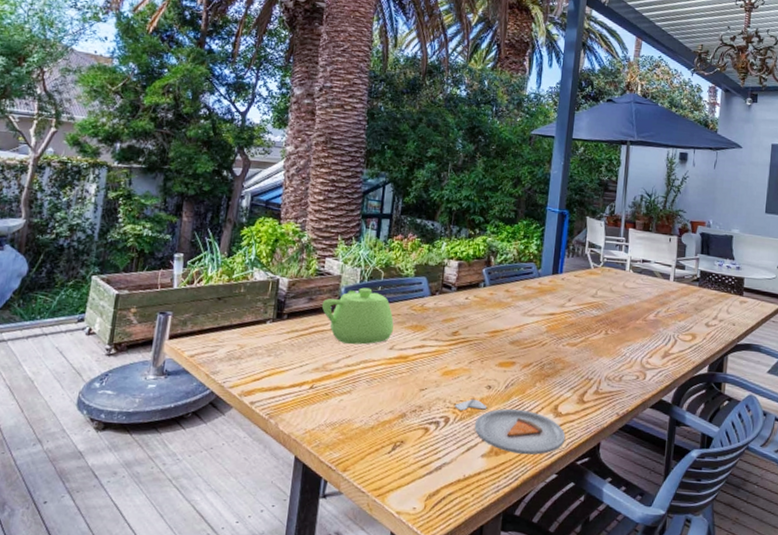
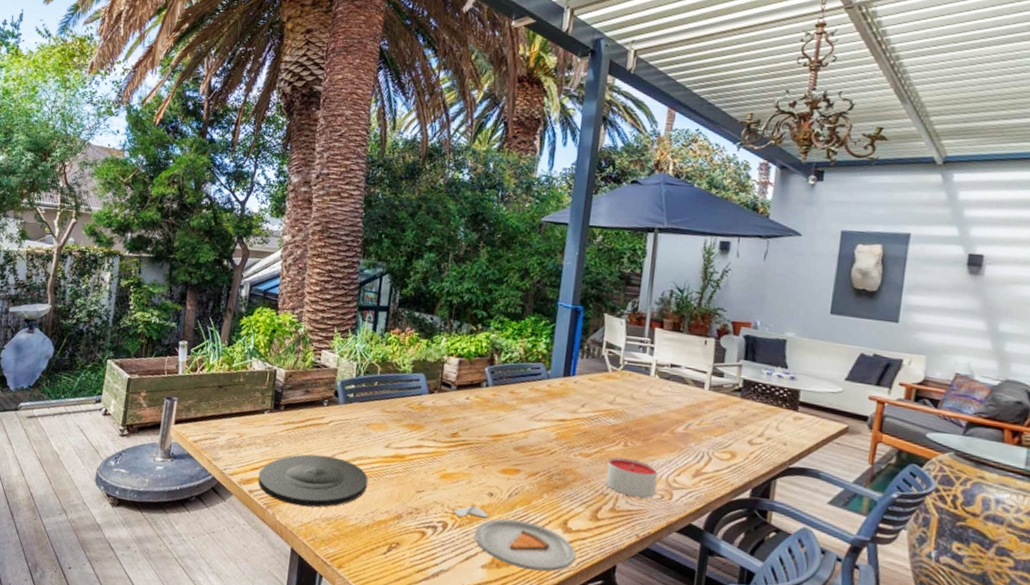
plate: none [260,361,373,414] -> present [258,454,368,508]
teapot: present [321,287,394,345] -> none [317,382,390,441]
candle: none [589,344,634,380] -> present [605,457,658,498]

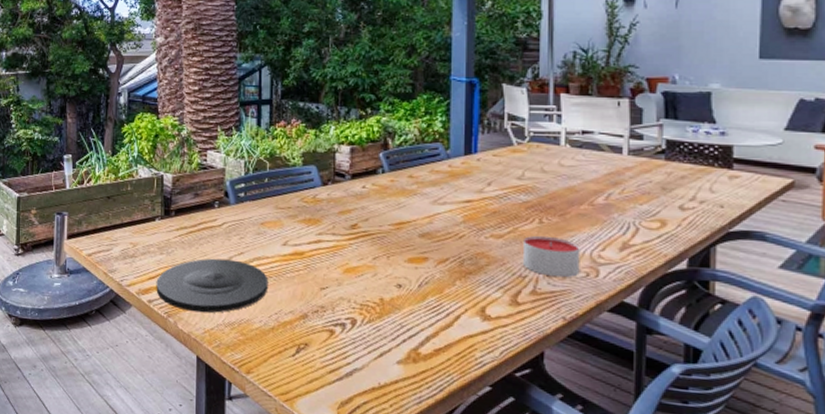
dinner plate: present [453,505,576,572] -> none [361,298,498,364]

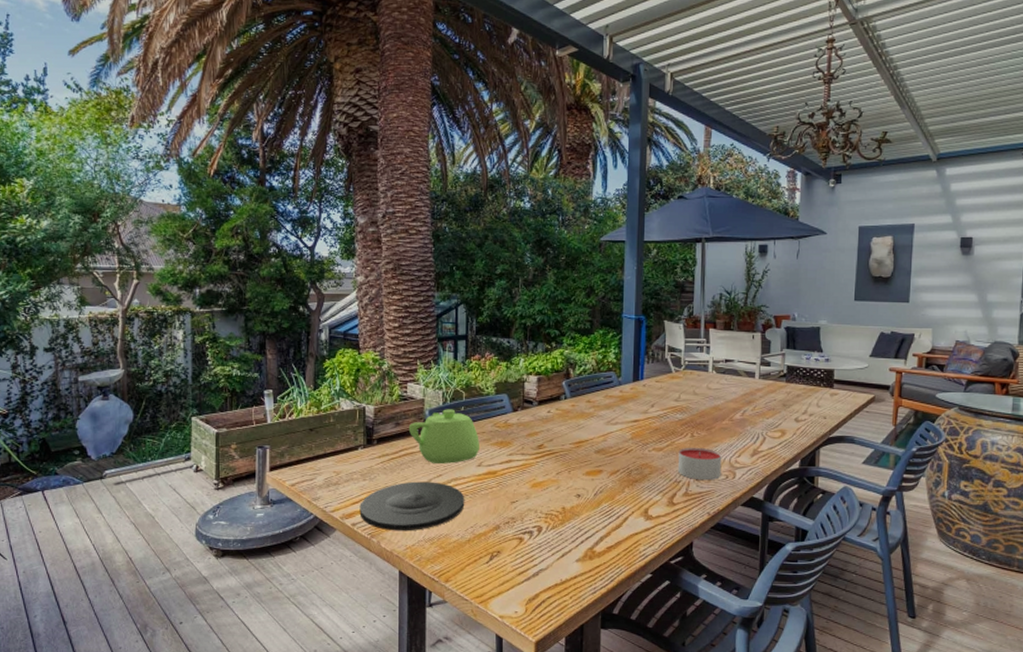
teapot: none [208,180,285,241] -> present [408,409,479,464]

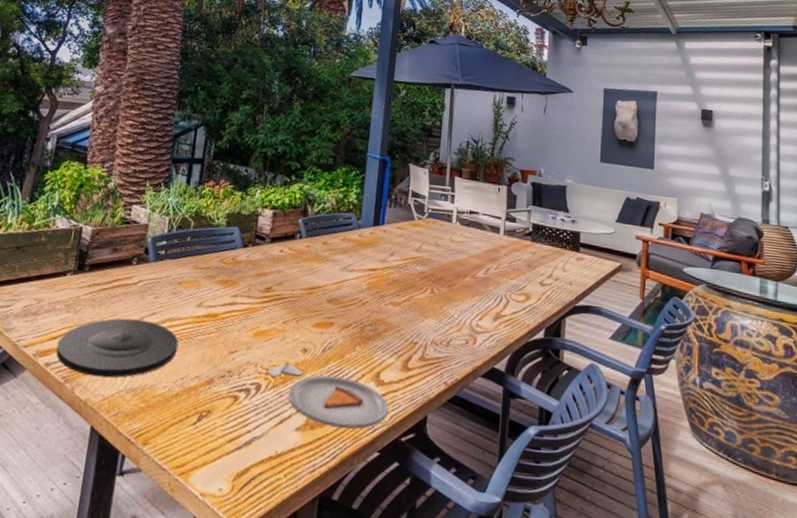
teapot: present [408,409,479,464] -> none [126,237,203,301]
dinner plate: none [546,508,658,558] -> present [266,363,389,429]
candle: present [677,447,722,481] -> none [414,304,463,345]

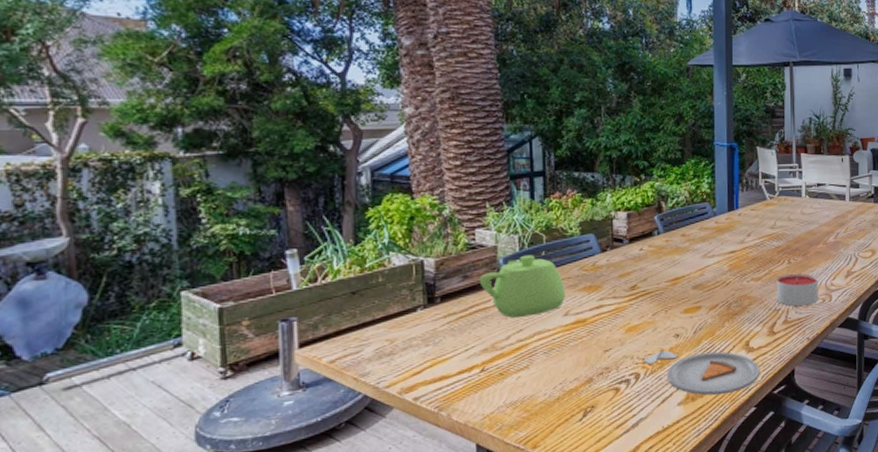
plate: present [56,318,179,378] -> none [422,338,552,400]
teapot: none [126,237,203,301] -> present [479,255,565,318]
candle: none [414,304,463,345] -> present [776,273,818,306]

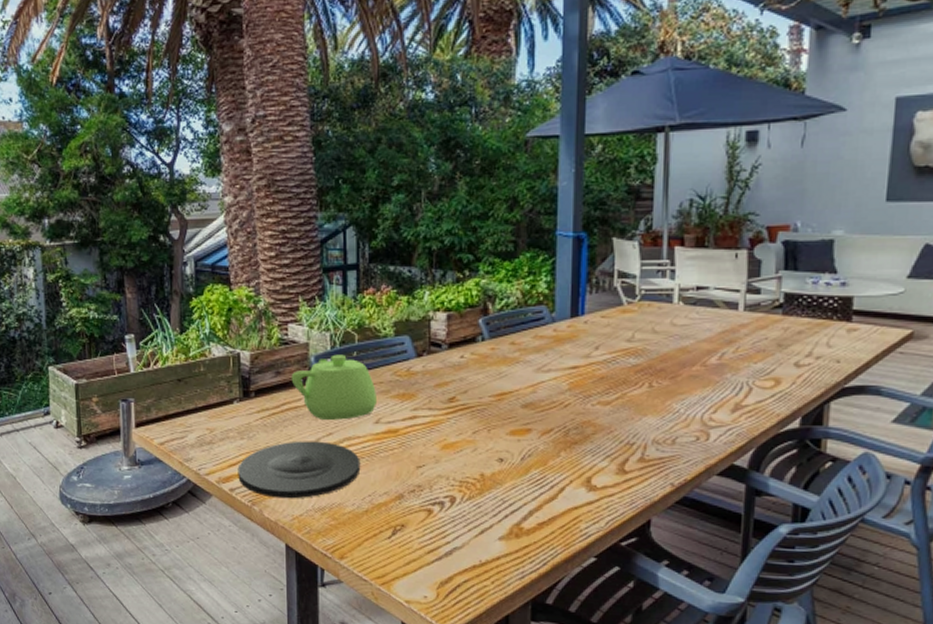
plate: none [422,338,552,400] -> present [237,441,361,499]
dinner plate: present [643,350,760,396] -> none [460,474,604,537]
candle: present [776,273,818,306] -> none [630,400,691,443]

